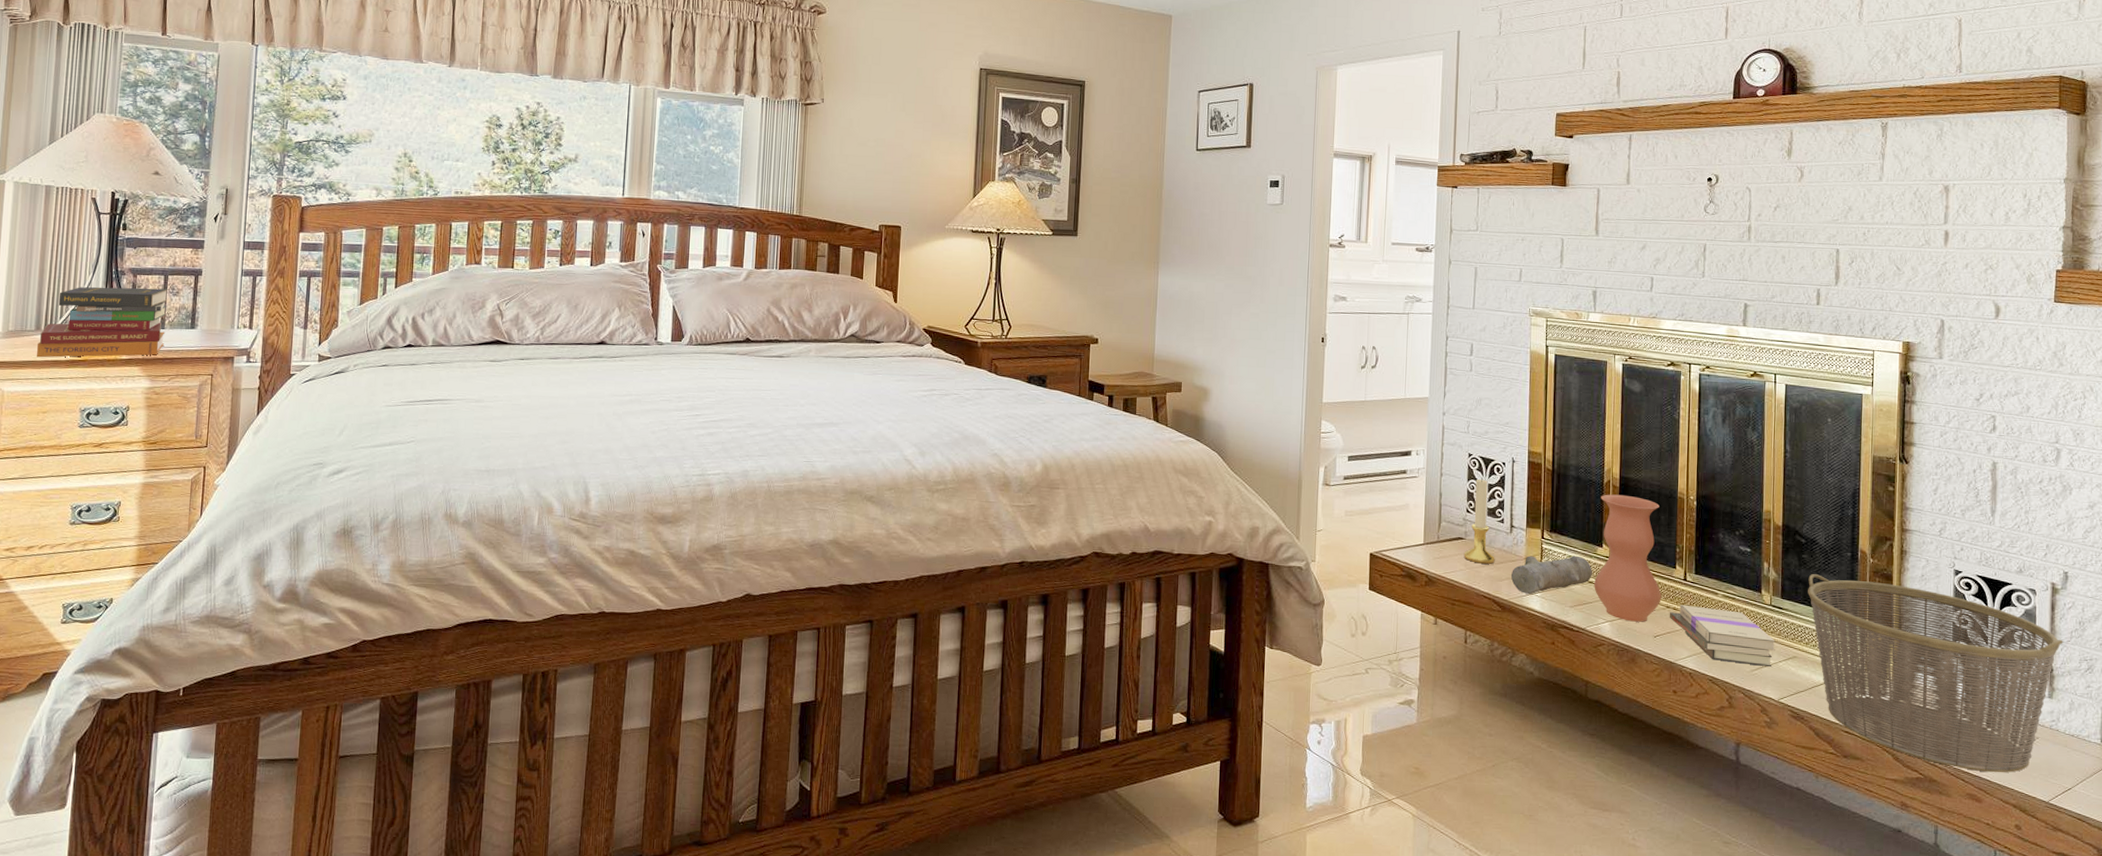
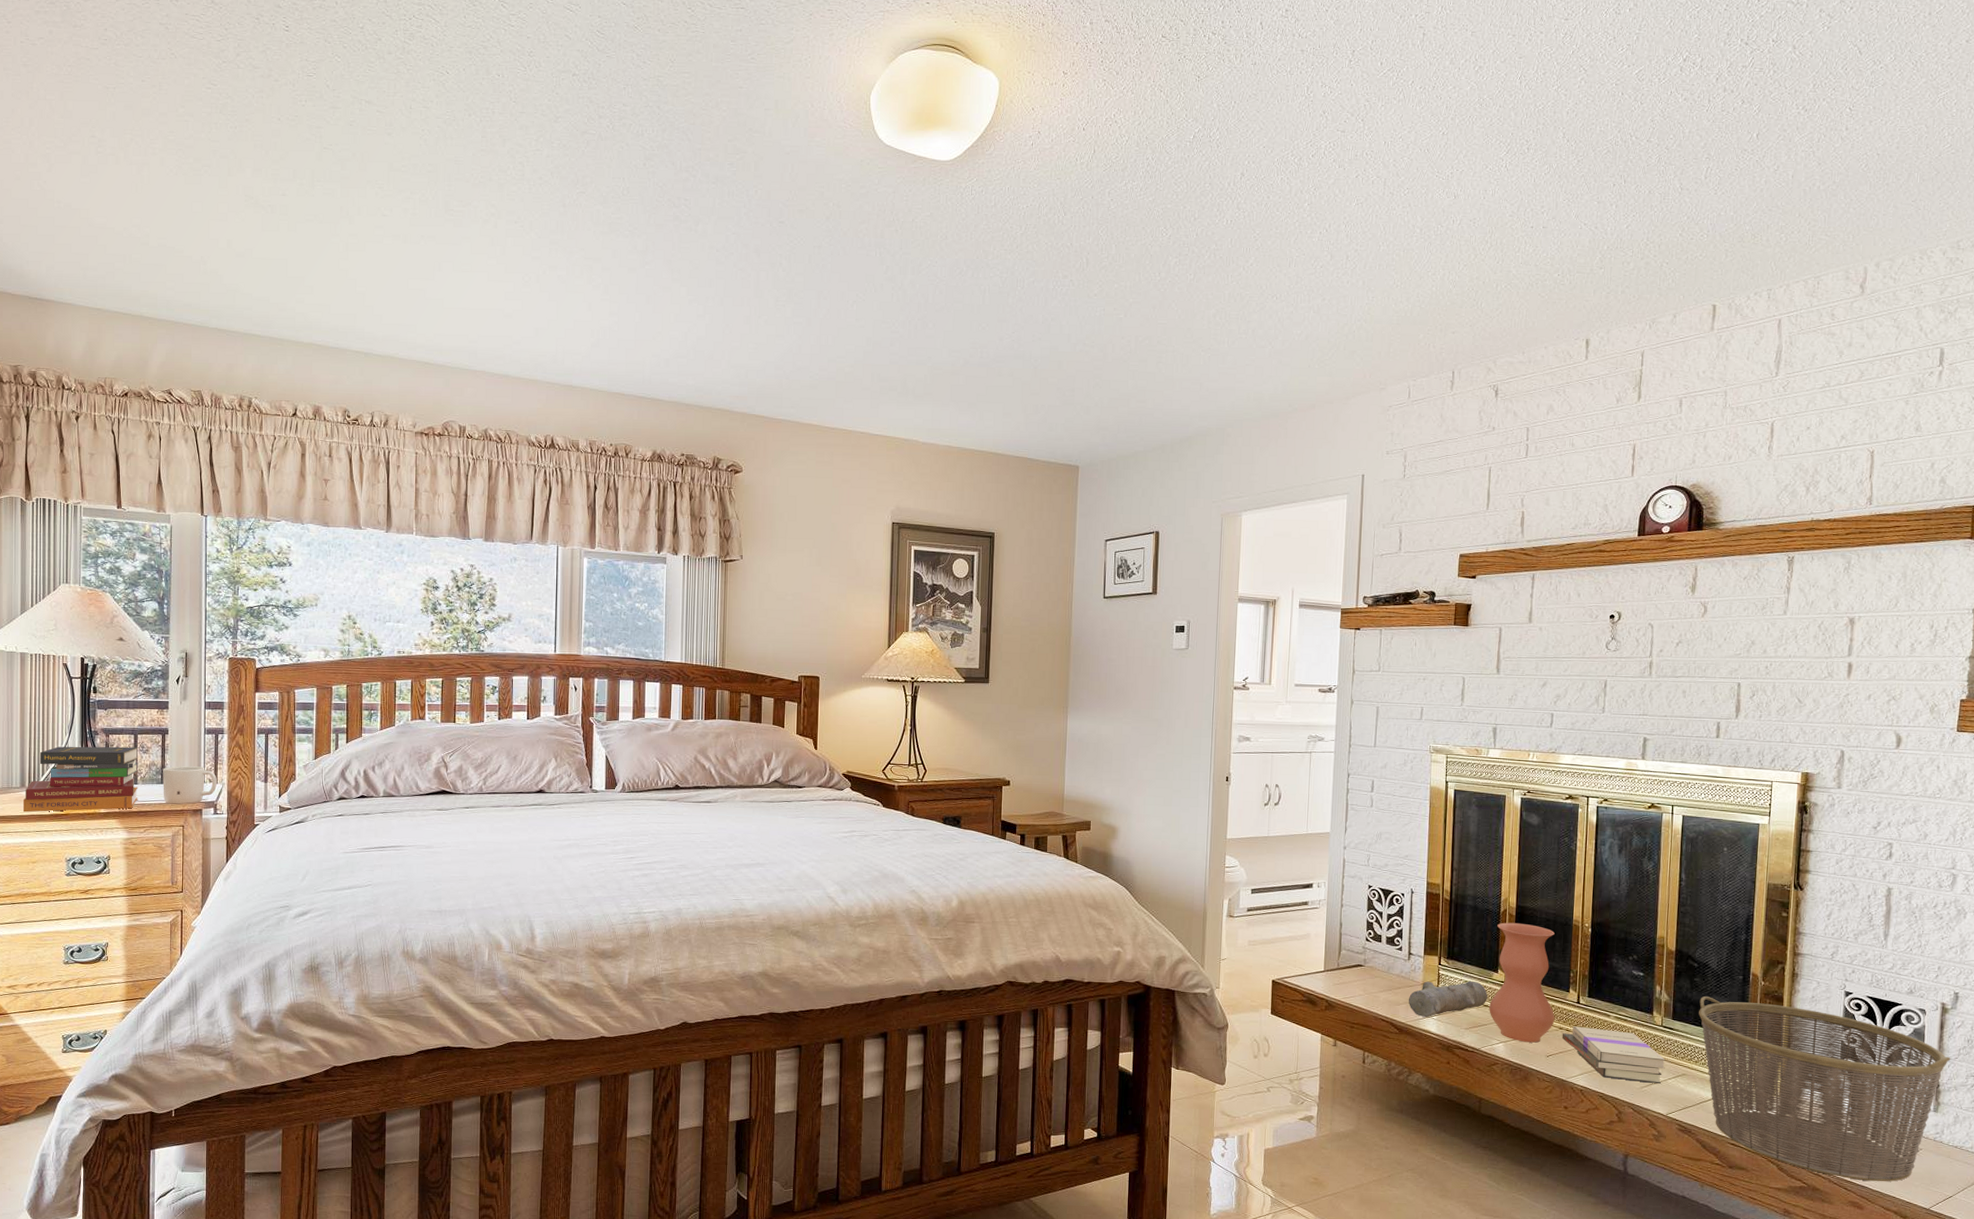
mug: none [192,310,252,352] -> present [163,766,217,805]
candle holder: present [1463,477,1495,564] -> none [1362,908,1393,989]

